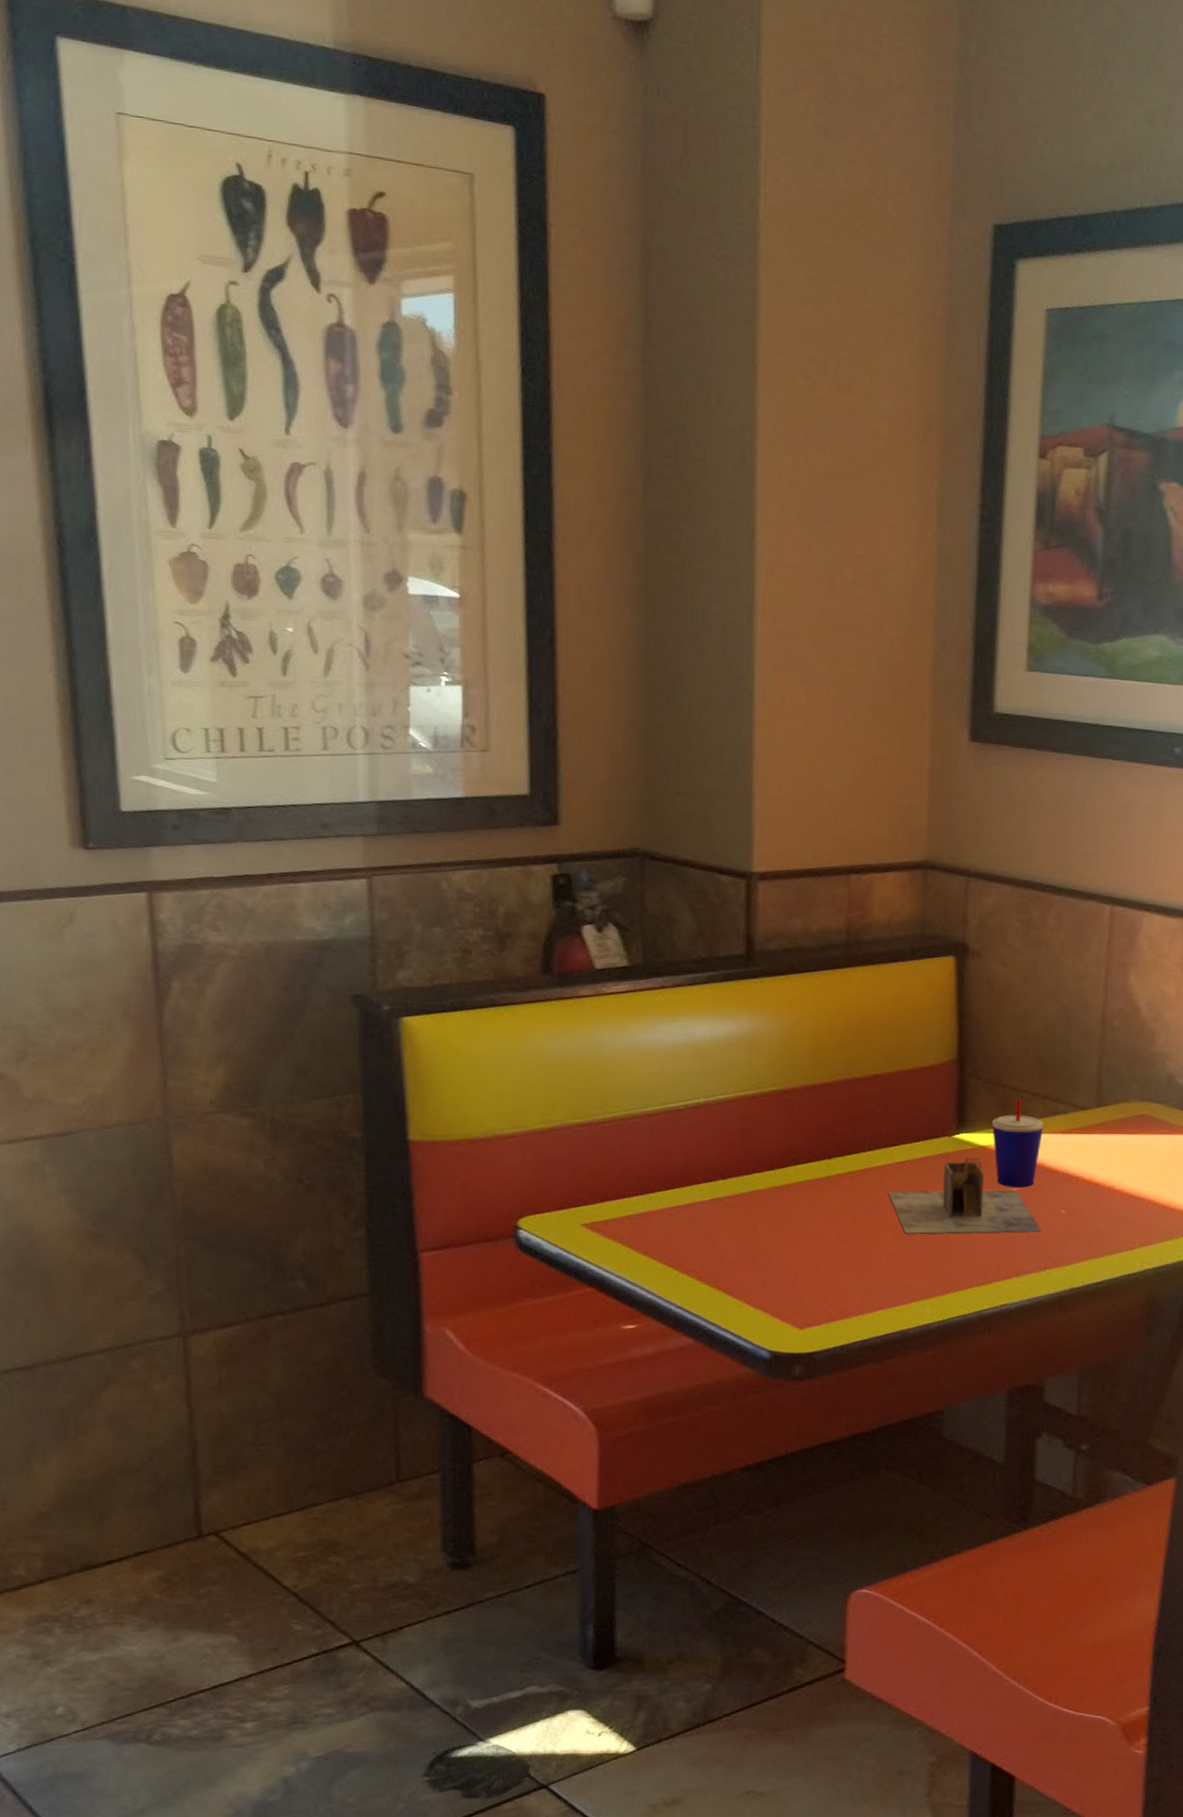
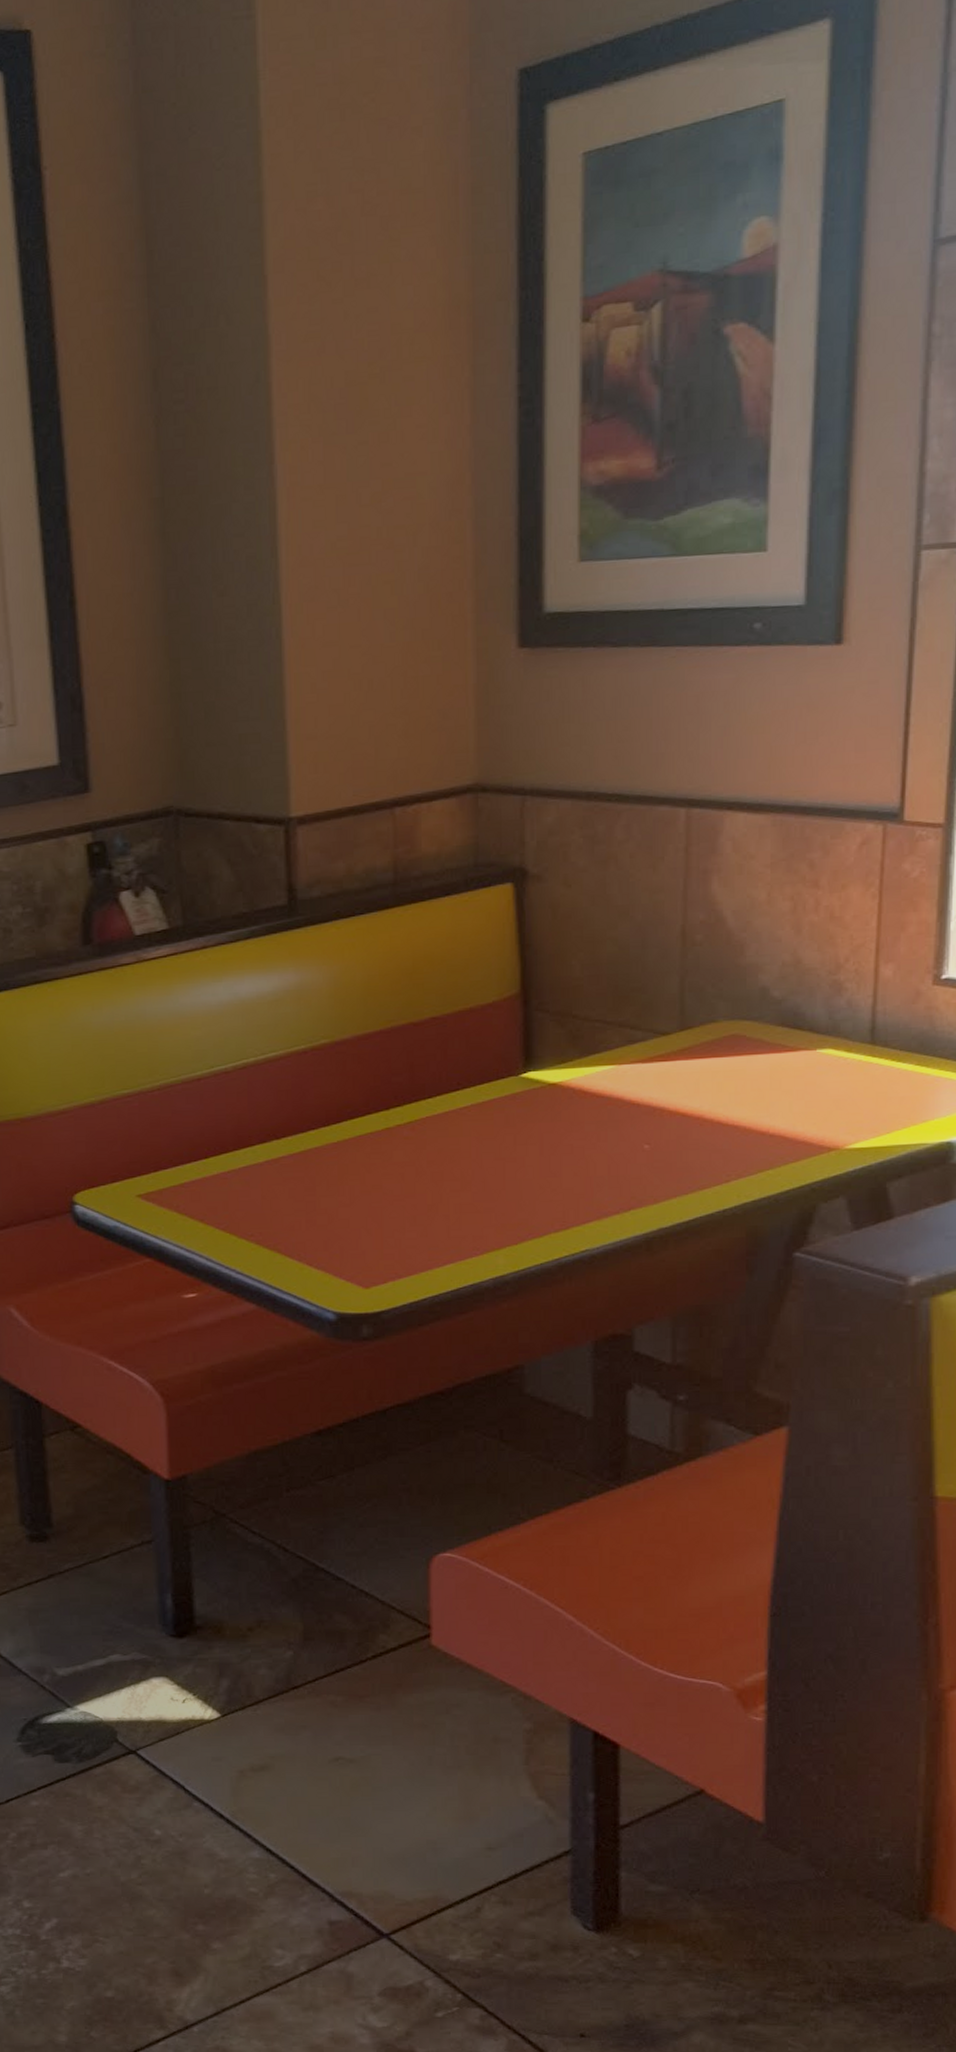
napkin holder: present [888,1157,1042,1234] -> none [452,1096,623,1182]
beverage cup: present [992,1098,1043,1188] -> none [563,1028,620,1125]

